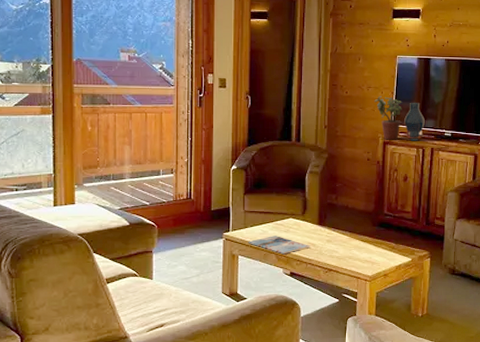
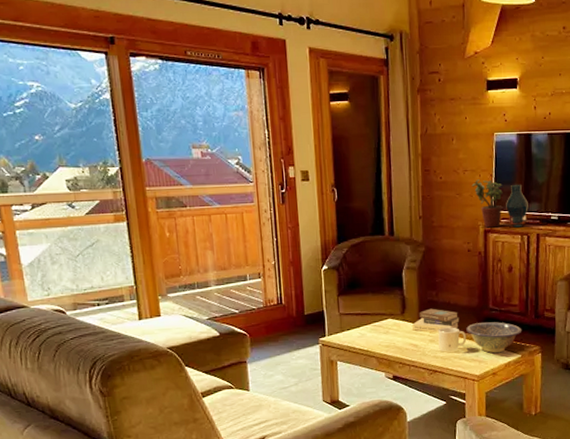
magazine: present [248,236,311,255] -> none [346,338,413,358]
books: none [312,210,356,234] -> present [412,308,460,333]
mug: none [335,229,362,254] -> present [438,327,467,353]
decorative bowl: none [362,226,414,255] -> present [466,322,522,353]

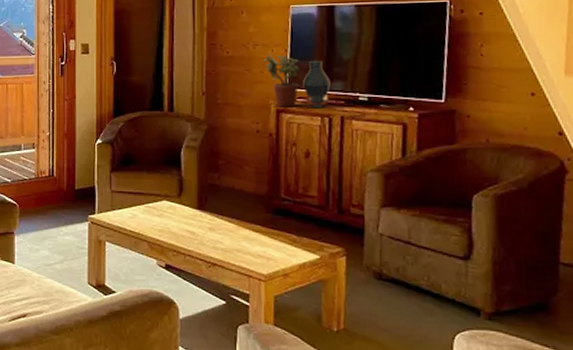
books: present [412,308,460,333] -> none [190,192,245,221]
mug: present [438,327,467,353] -> none [219,215,253,245]
decorative bowl: present [466,322,522,353] -> none [252,213,322,250]

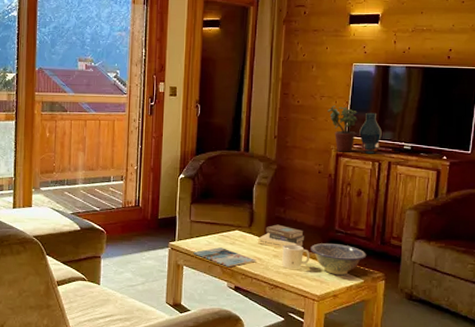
magazine: none [116,220,189,243] -> present [193,247,256,268]
books: none [190,192,245,221] -> present [258,224,305,249]
mug: none [219,215,253,245] -> present [282,244,310,270]
decorative bowl: none [252,213,322,250] -> present [310,243,367,275]

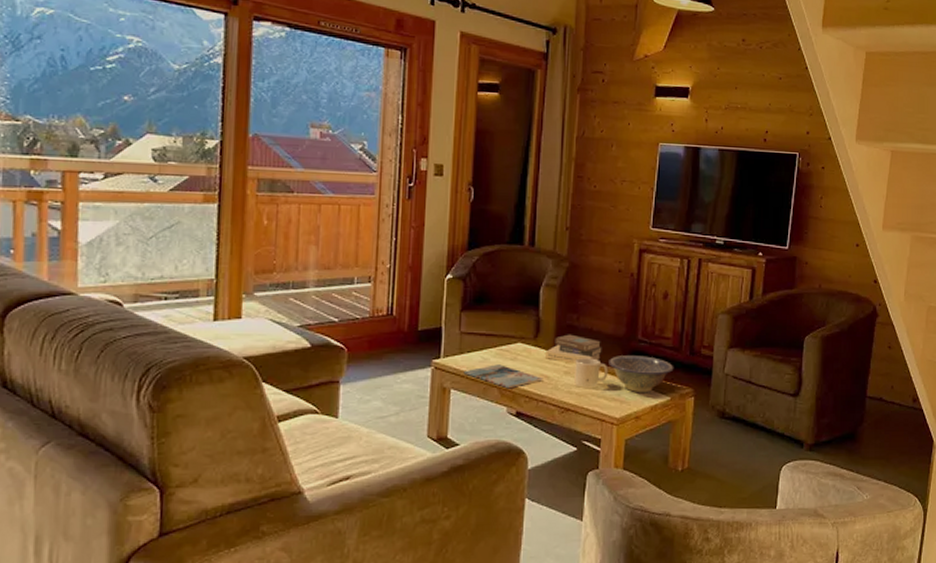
potted plant: present [327,105,358,152] -> none [629,192,664,247]
vase: present [359,112,382,154] -> none [666,201,691,250]

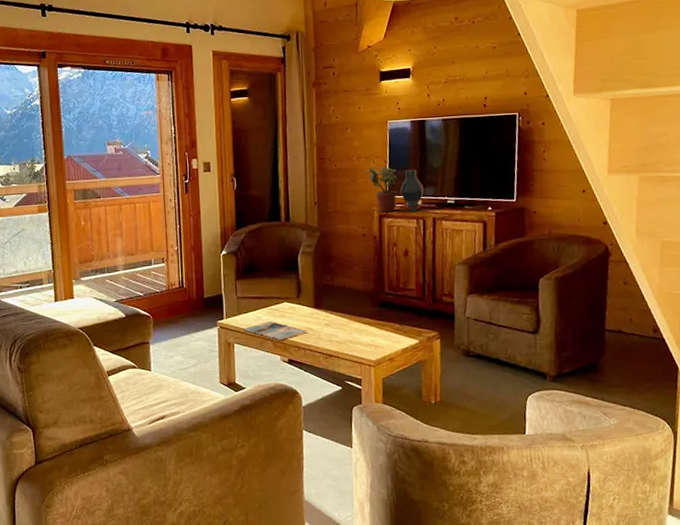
books: present [545,334,602,364] -> none [308,292,355,317]
mug: present [574,358,609,389] -> none [333,311,362,338]
decorative bowl: present [609,356,674,392] -> none [362,306,420,338]
potted plant: none [629,192,664,247] -> present [366,166,397,213]
vase: none [666,201,691,250] -> present [400,169,424,212]

